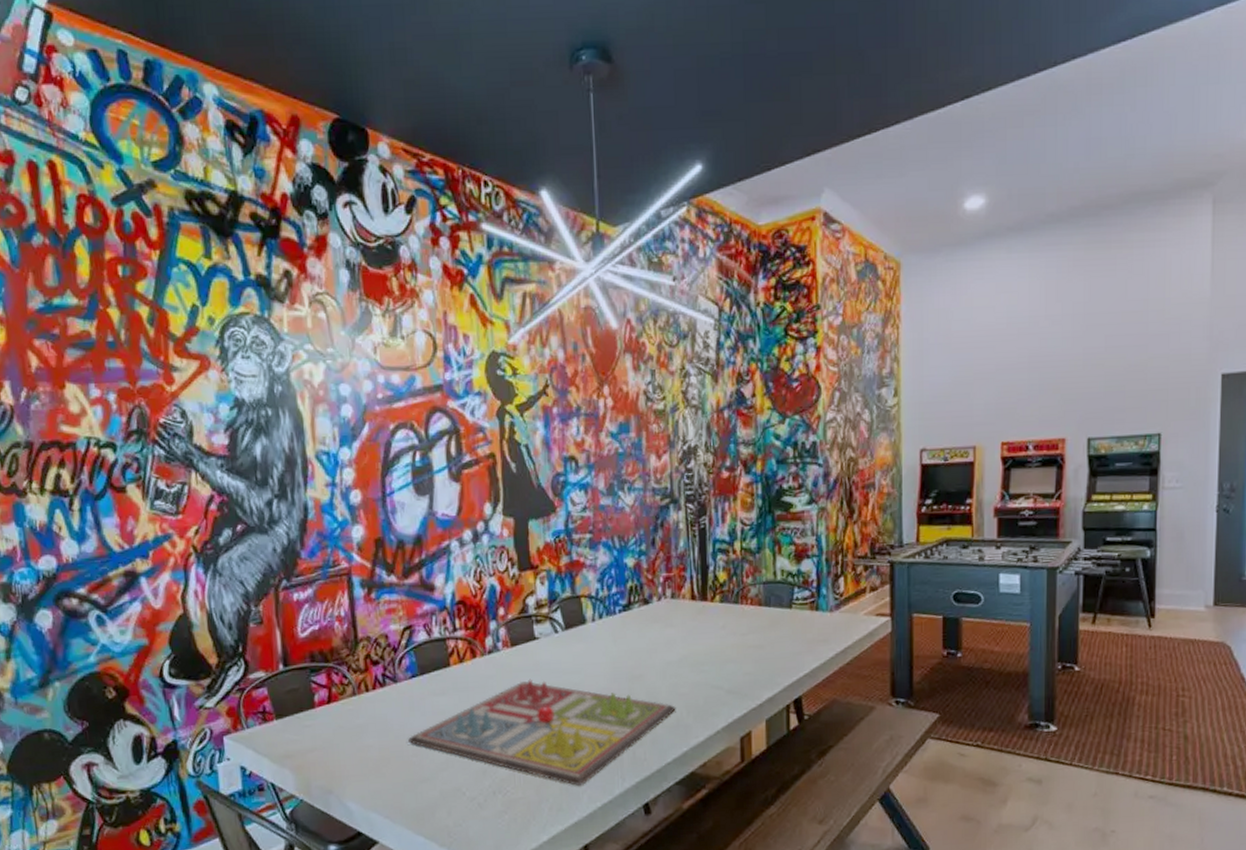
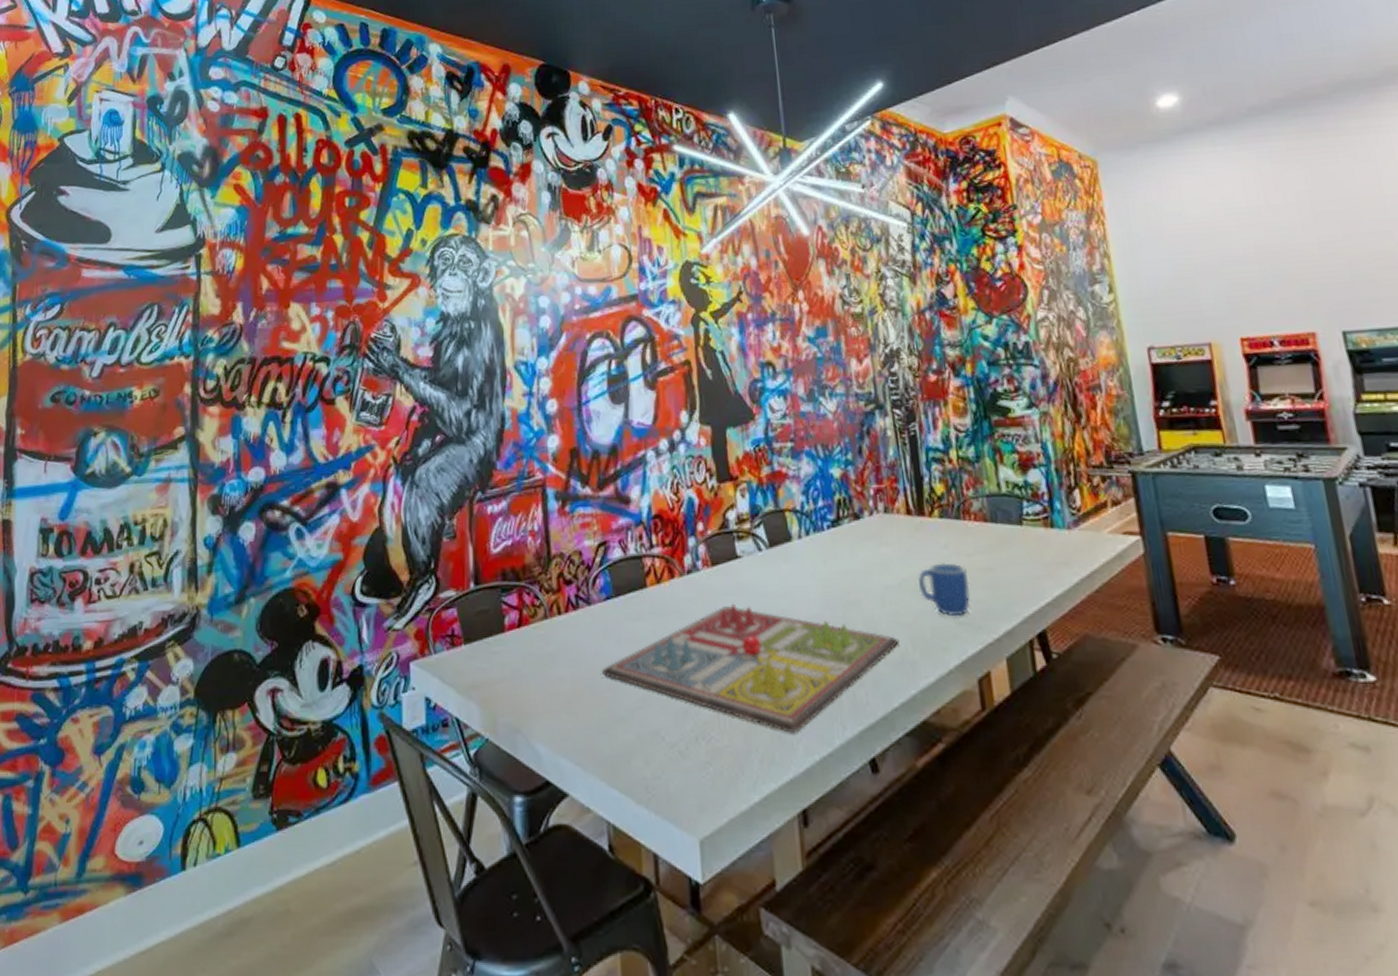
mug: none [697,640,741,687] -> present [918,561,971,617]

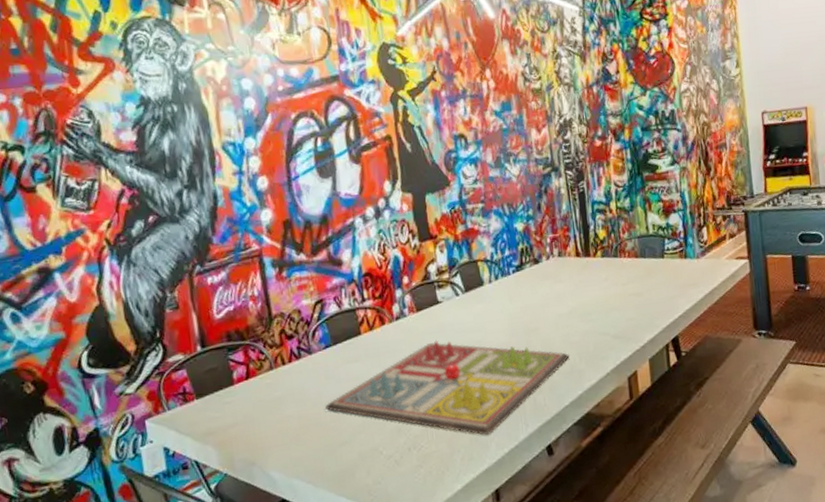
mug: present [918,561,971,617] -> none [585,291,624,333]

